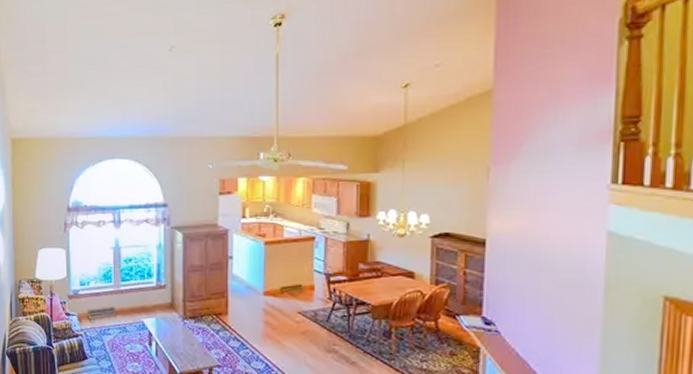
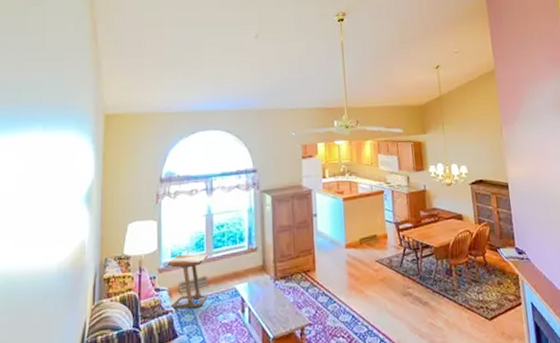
side table: none [76,284,116,336] -> present [167,253,209,309]

